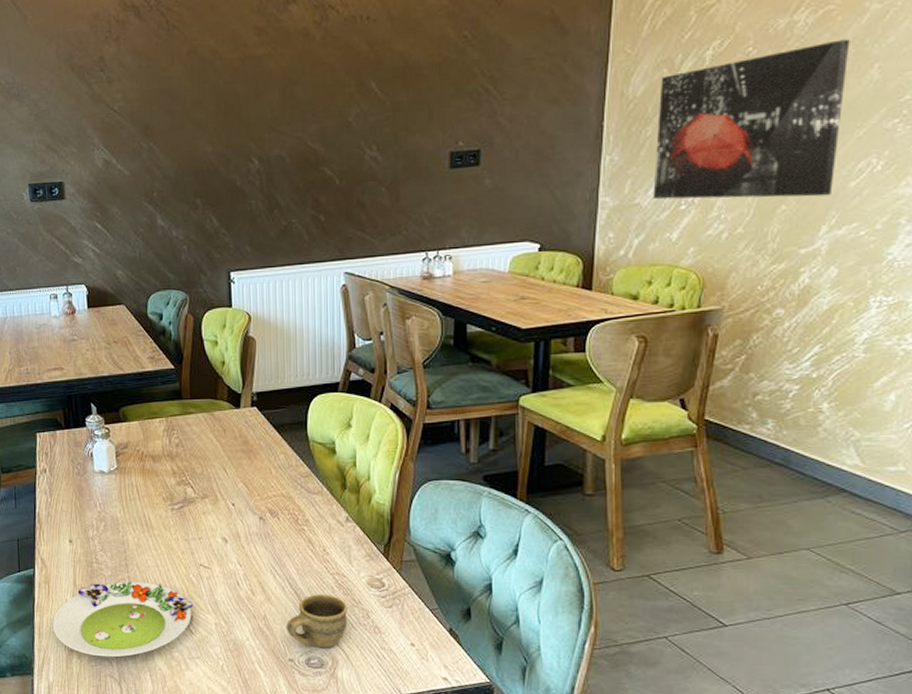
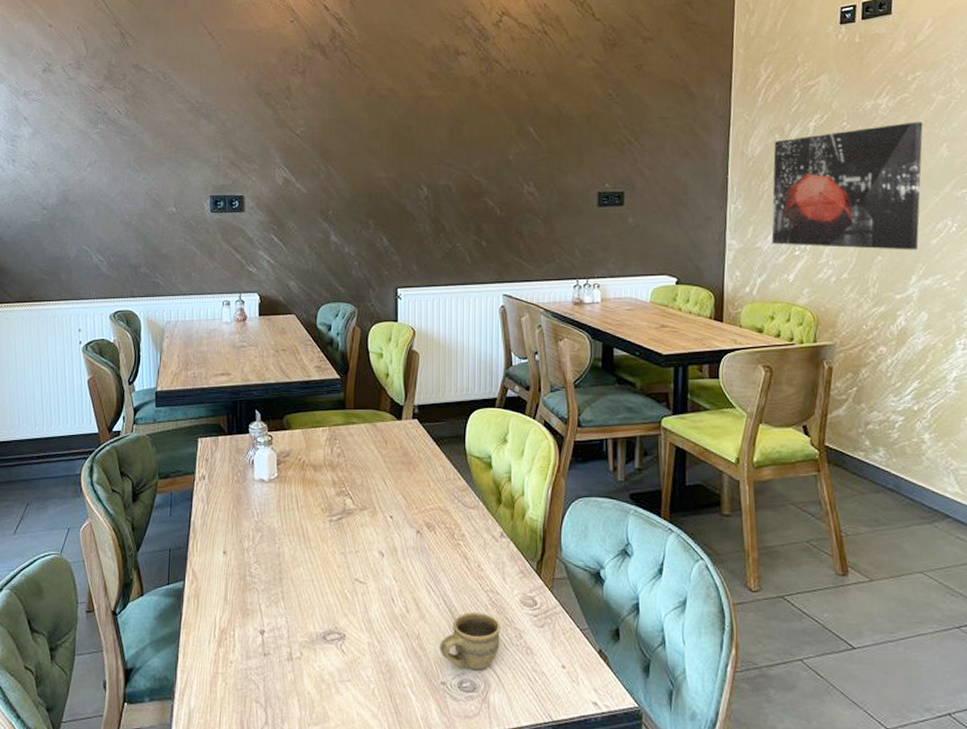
salad plate: present [53,581,194,658] -> none [199,596,347,680]

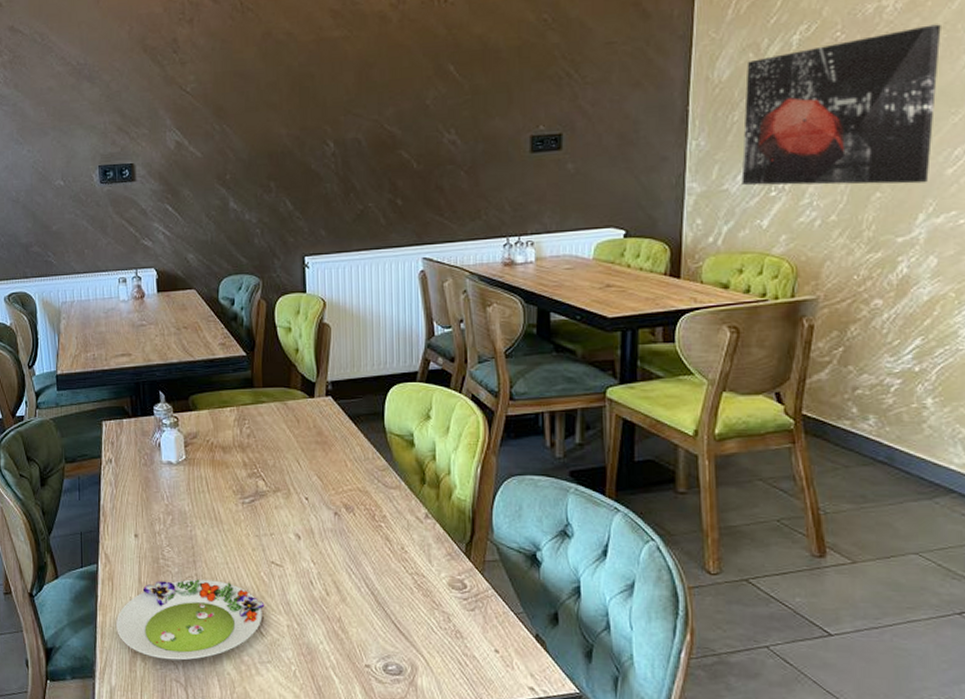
salad plate: none [199,596,347,680] -> present [116,579,265,661]
cup: present [440,612,500,671] -> none [362,595,427,654]

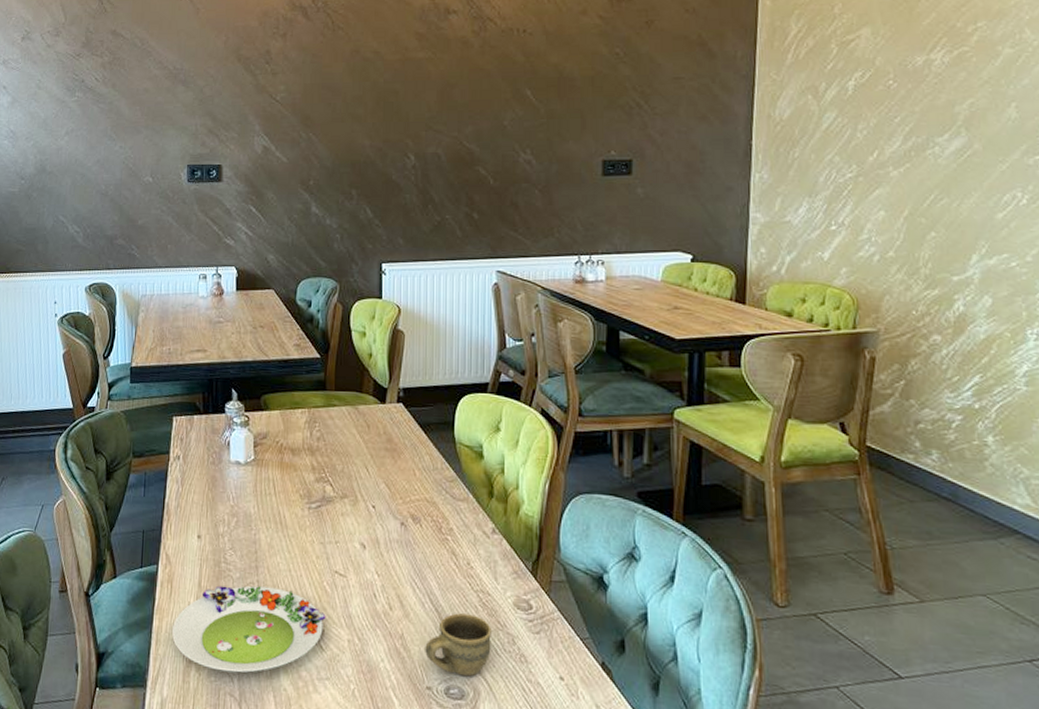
cup: none [362,595,427,654] -> present [425,613,491,677]
wall art: present [741,24,941,186] -> none [803,79,986,226]

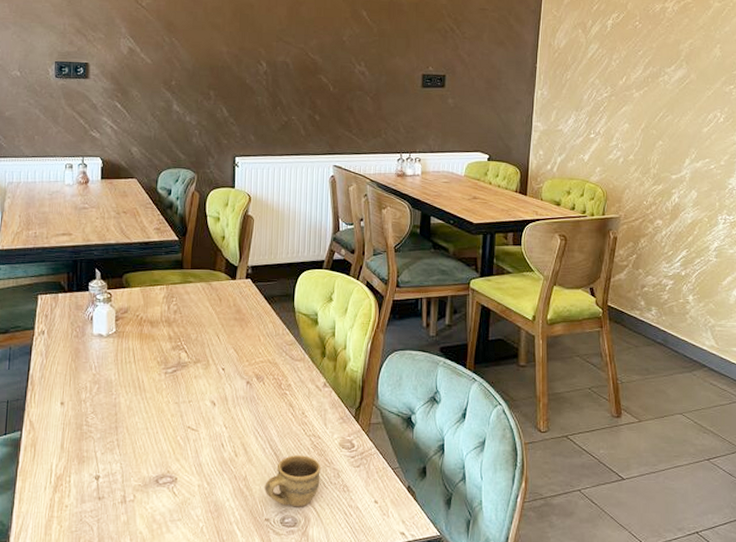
salad plate: present [172,585,326,673] -> none [35,444,179,522]

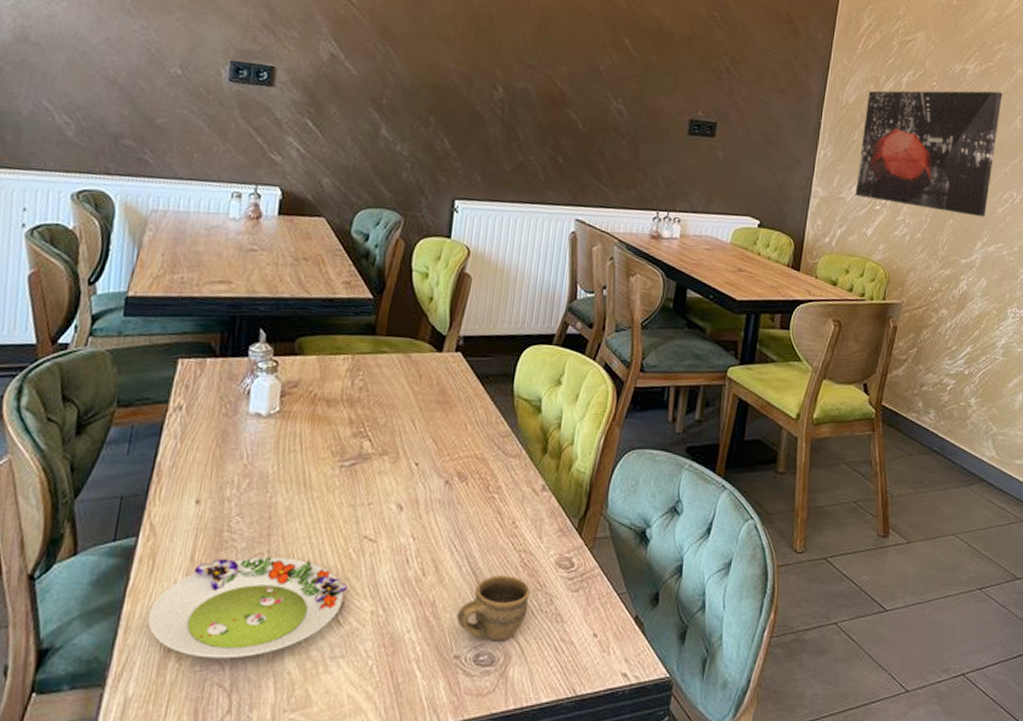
salad plate: none [35,444,179,522] -> present [148,557,348,659]
wall art: none [571,24,701,137] -> present [855,90,1002,217]

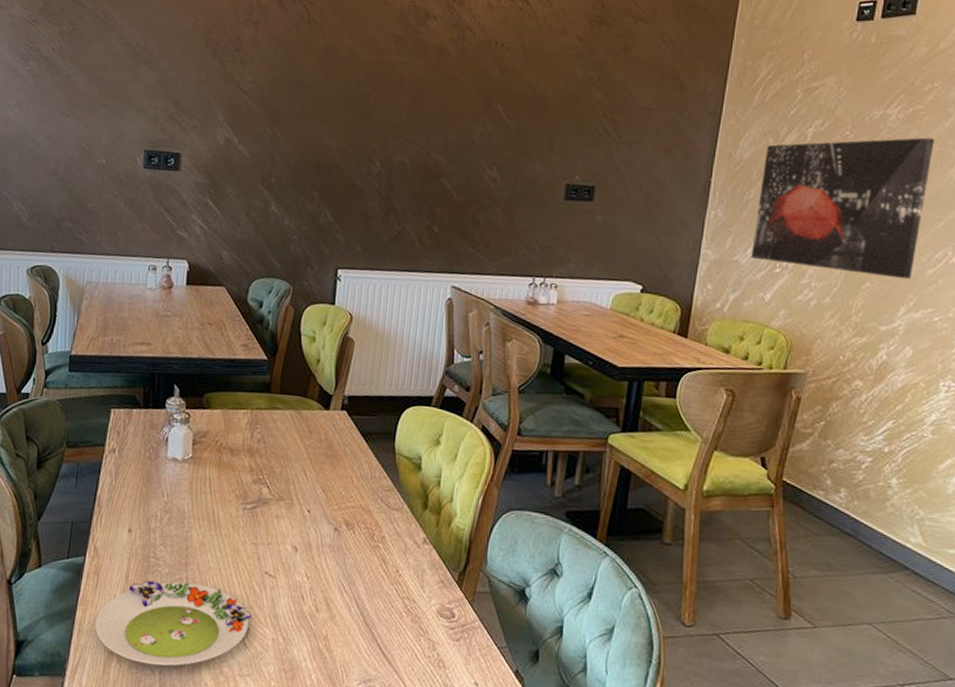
cup: present [457,575,530,641] -> none [347,618,414,679]

